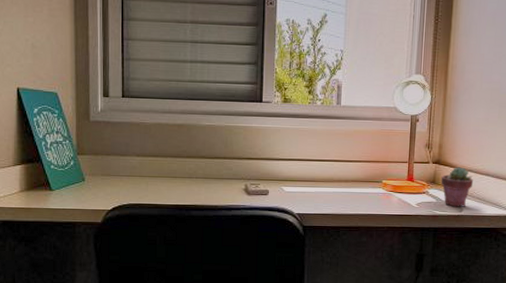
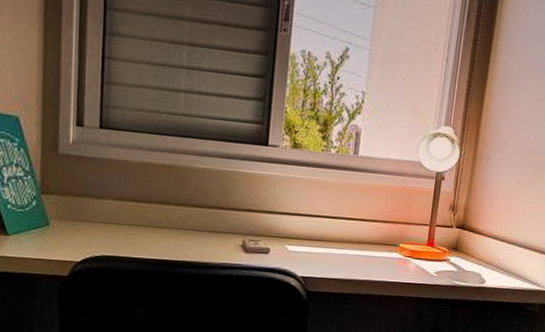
potted succulent: present [440,167,474,207] -> none [463,233,500,279]

